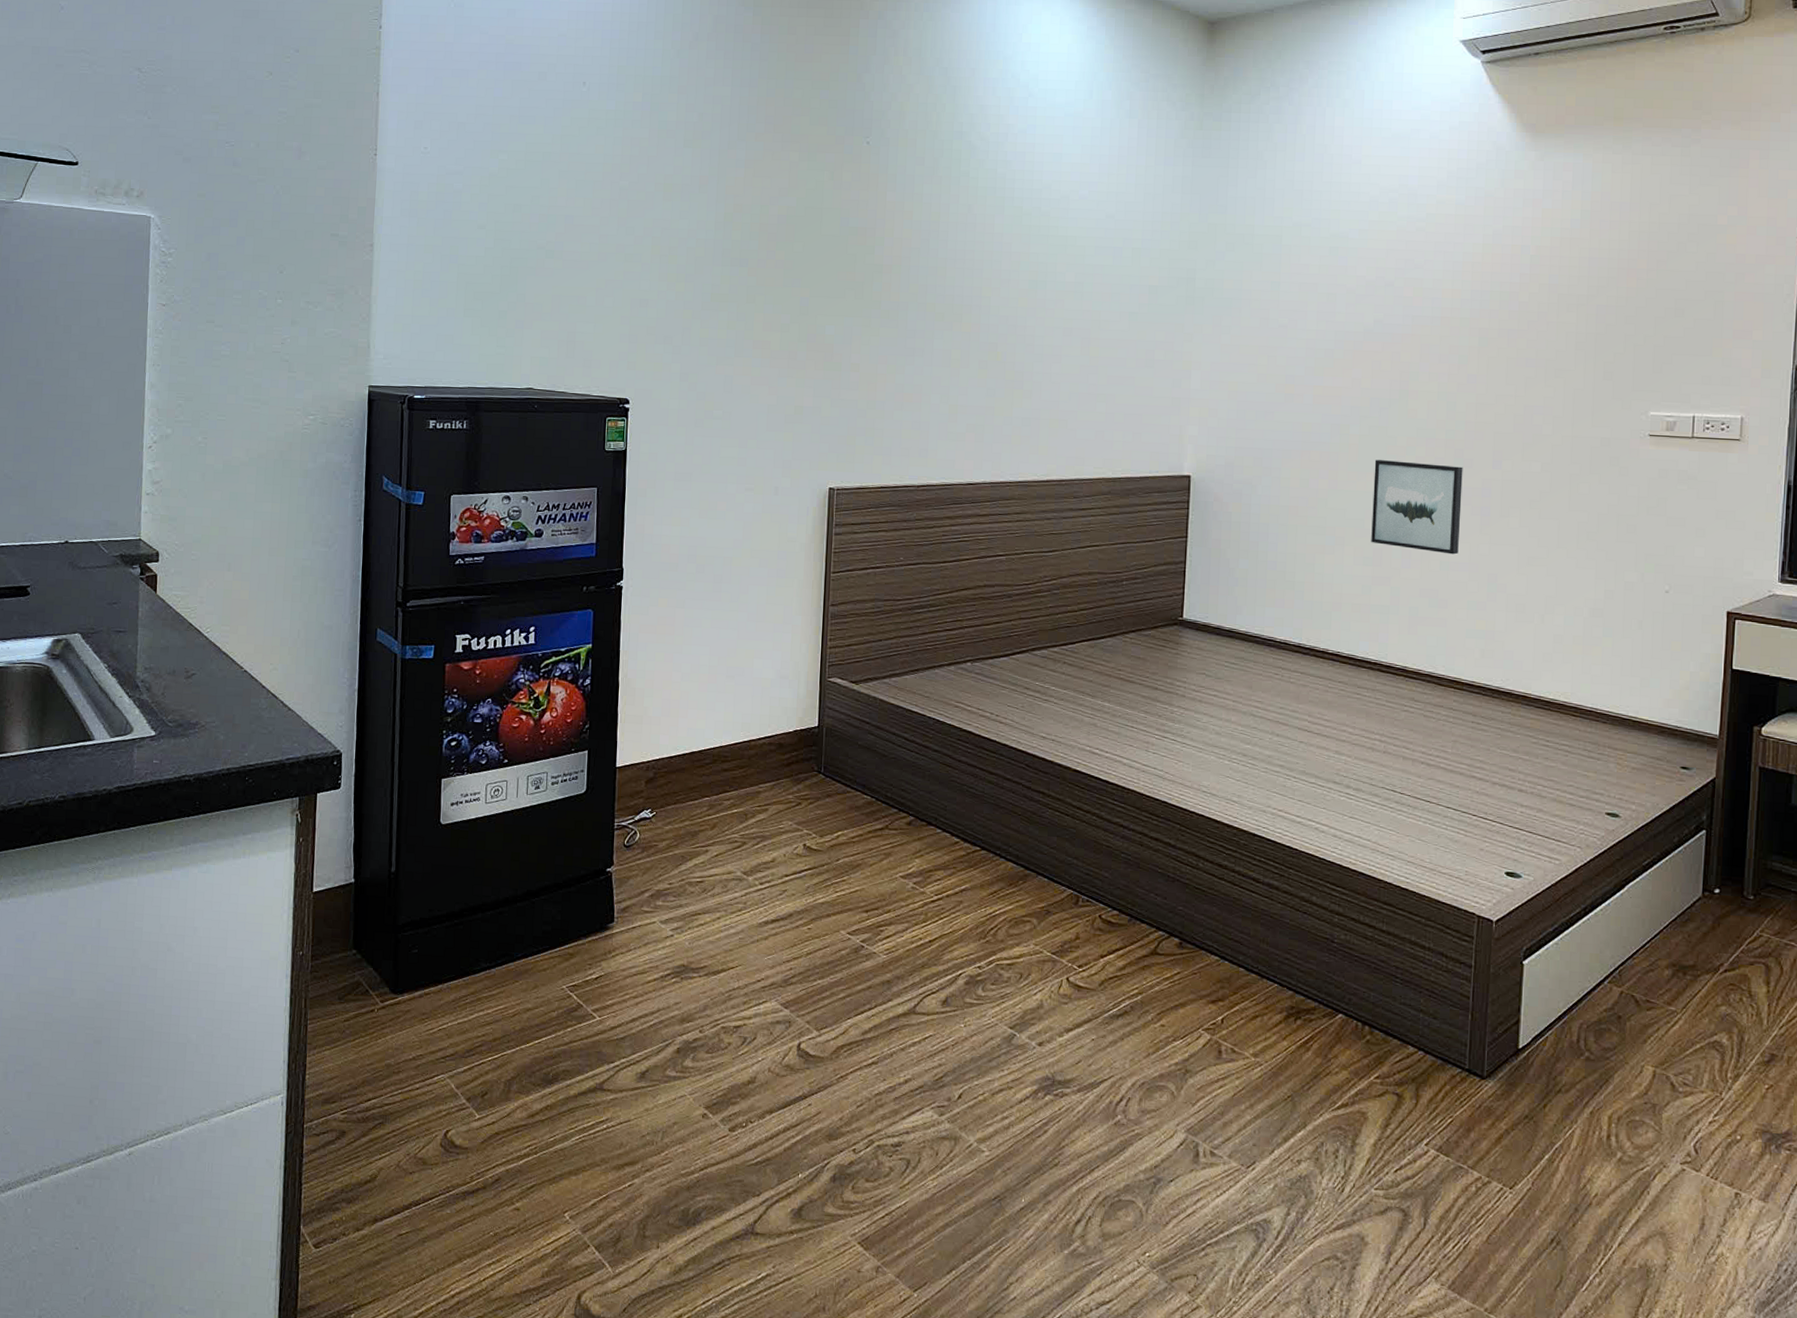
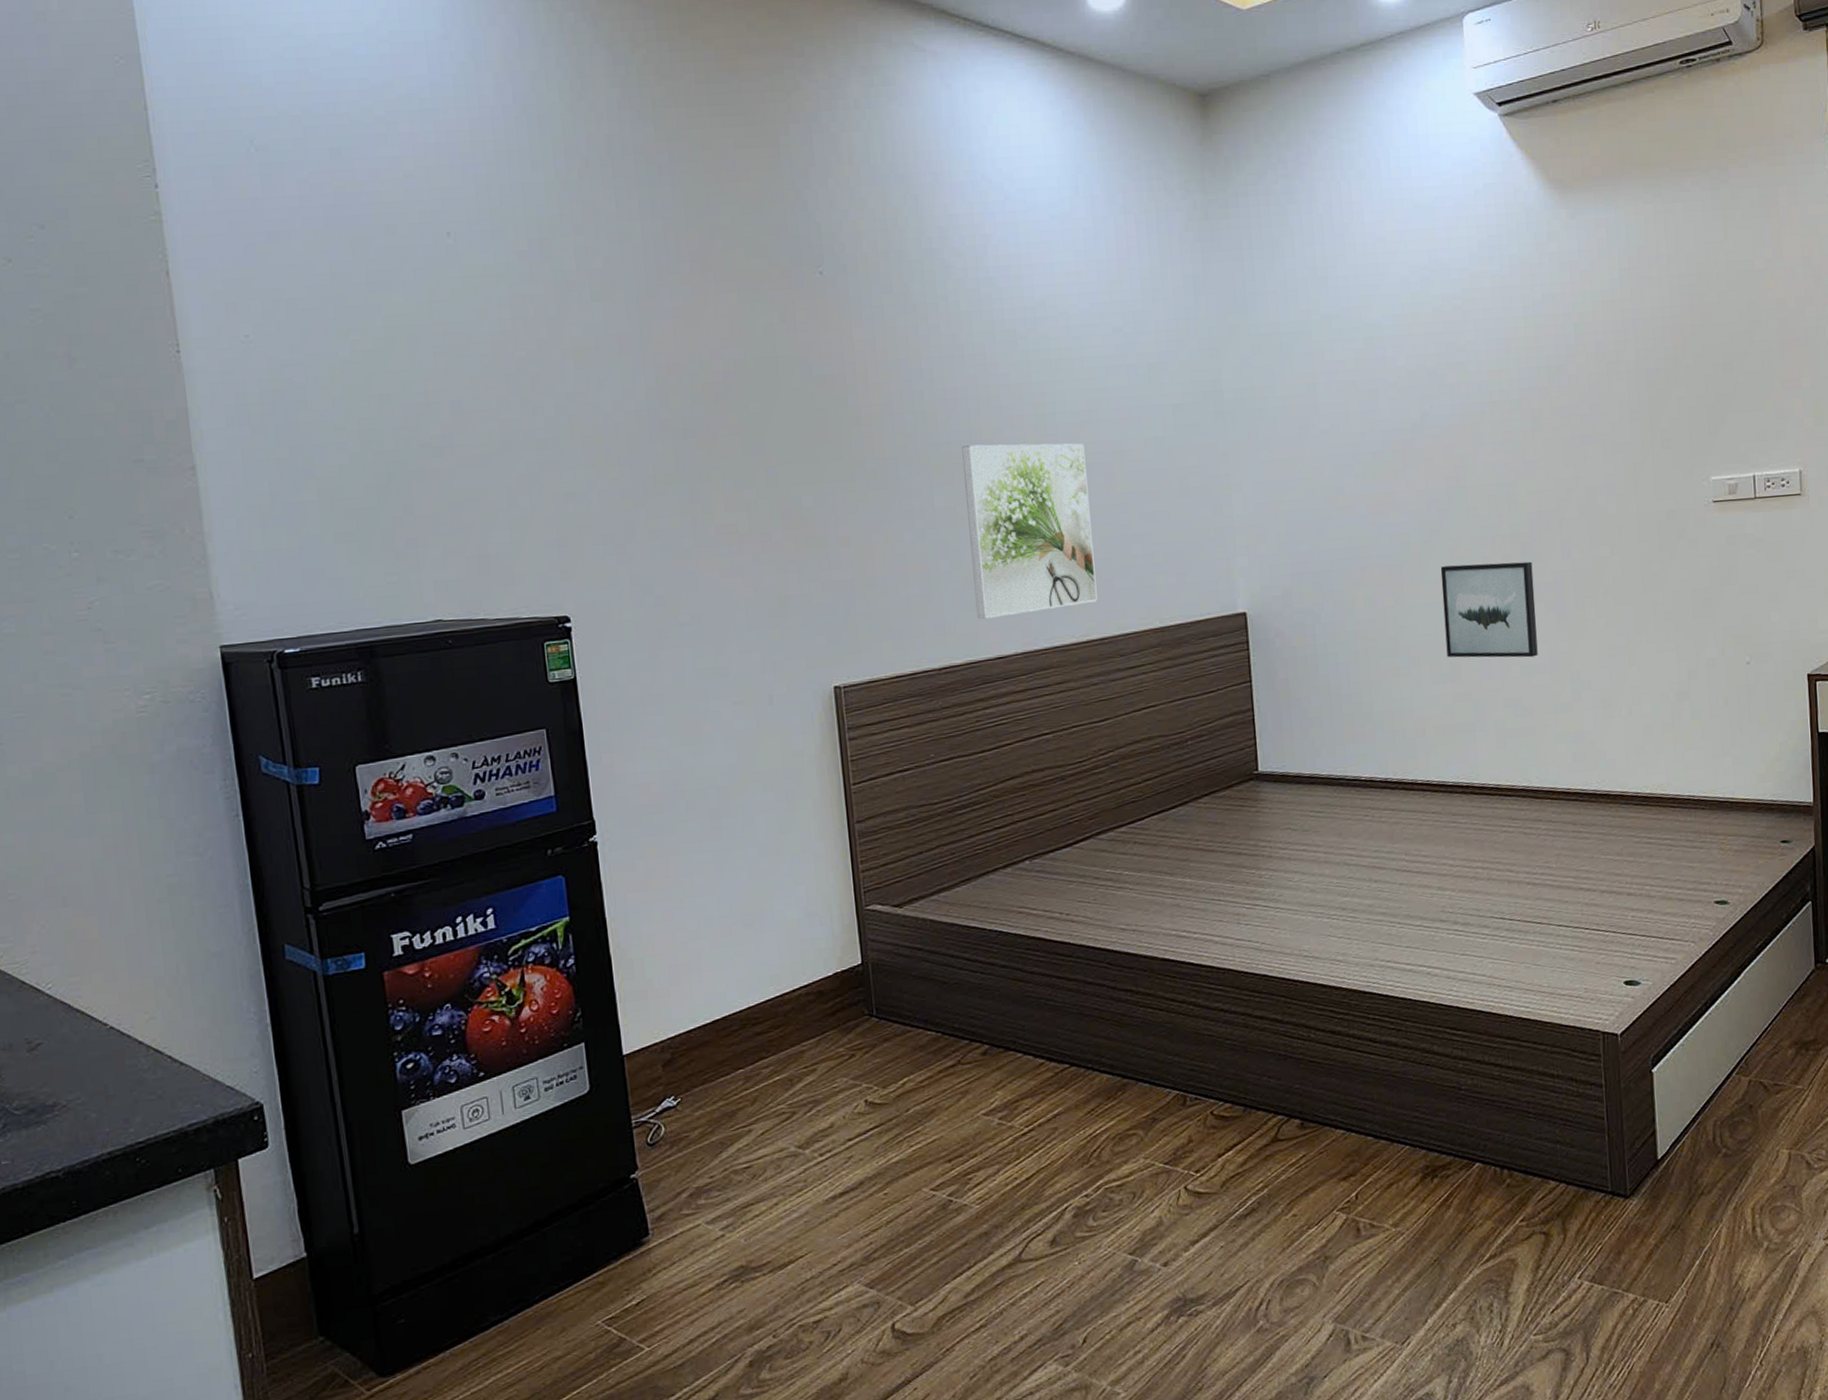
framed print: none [956,300,1067,449] -> present [962,443,1098,619]

